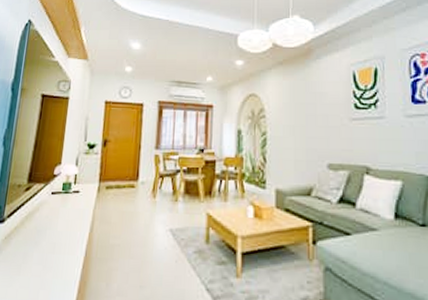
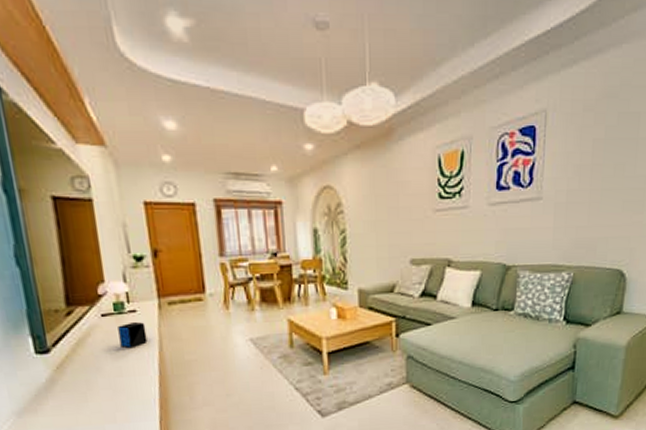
speaker: none [59,201,84,227] -> present [118,321,148,349]

